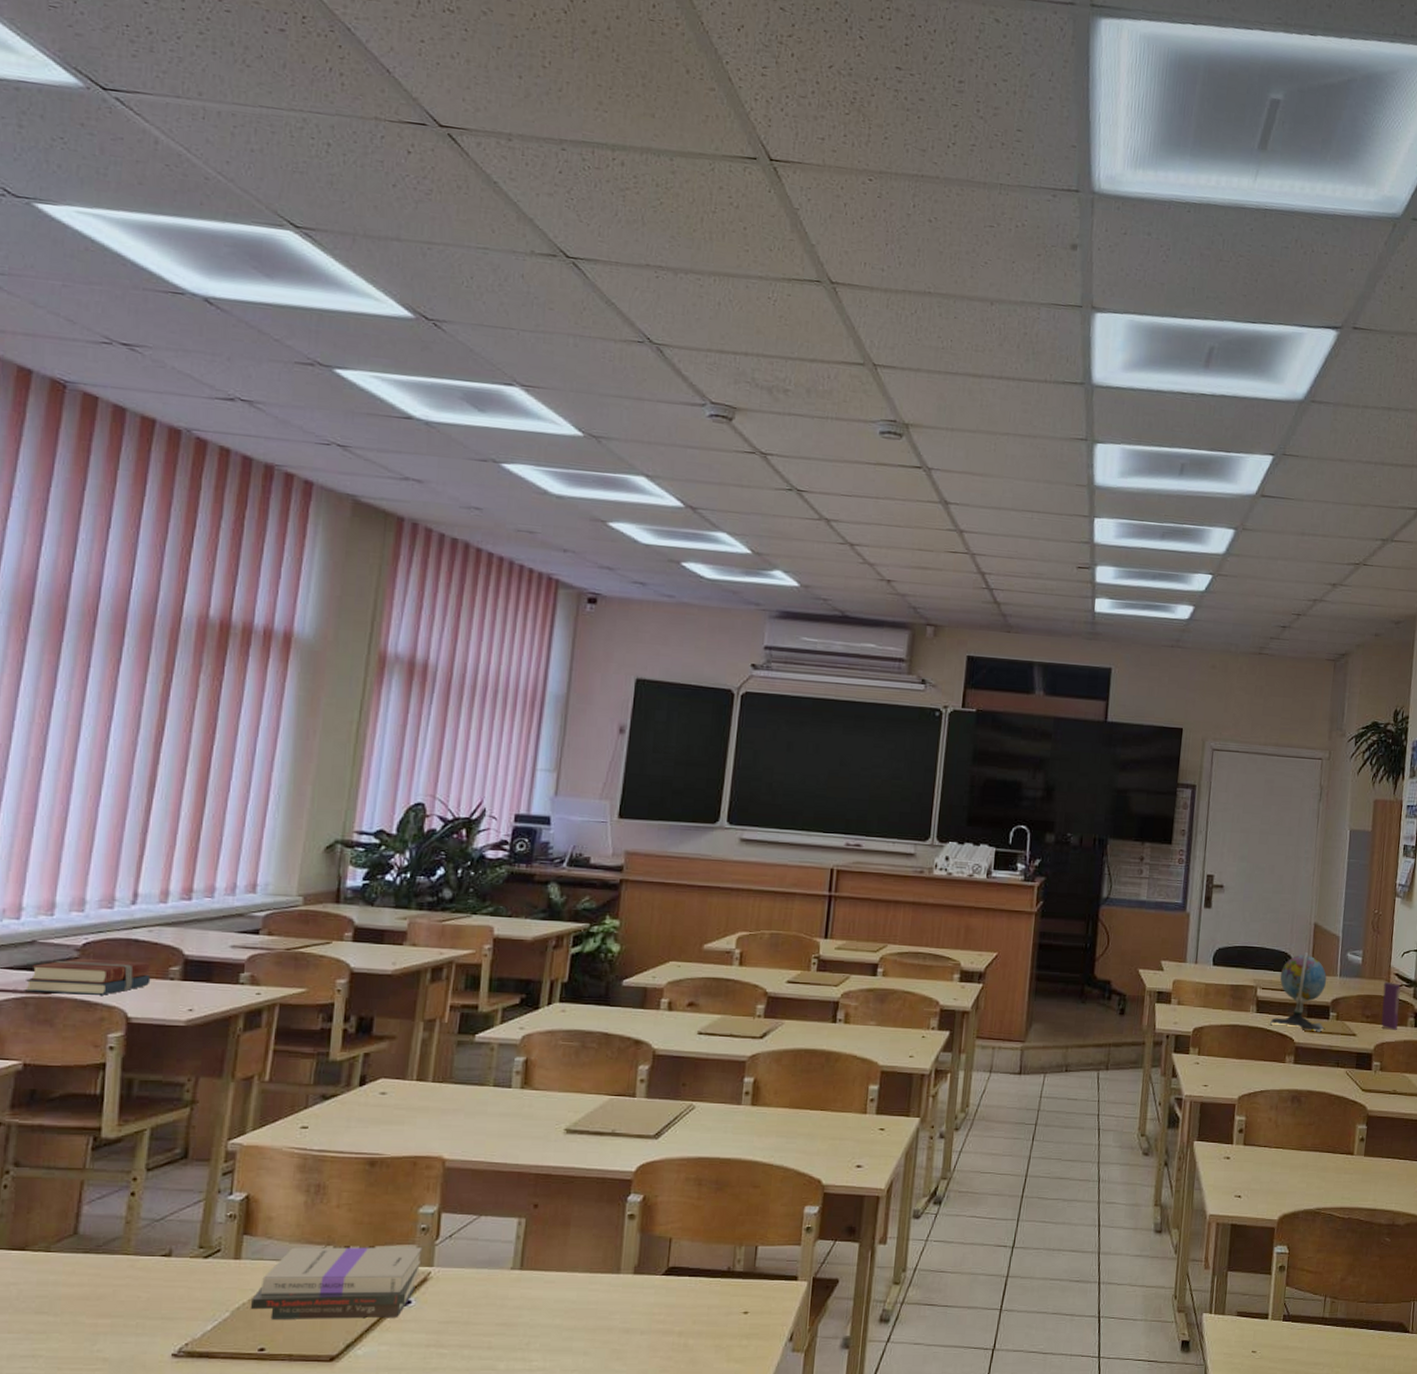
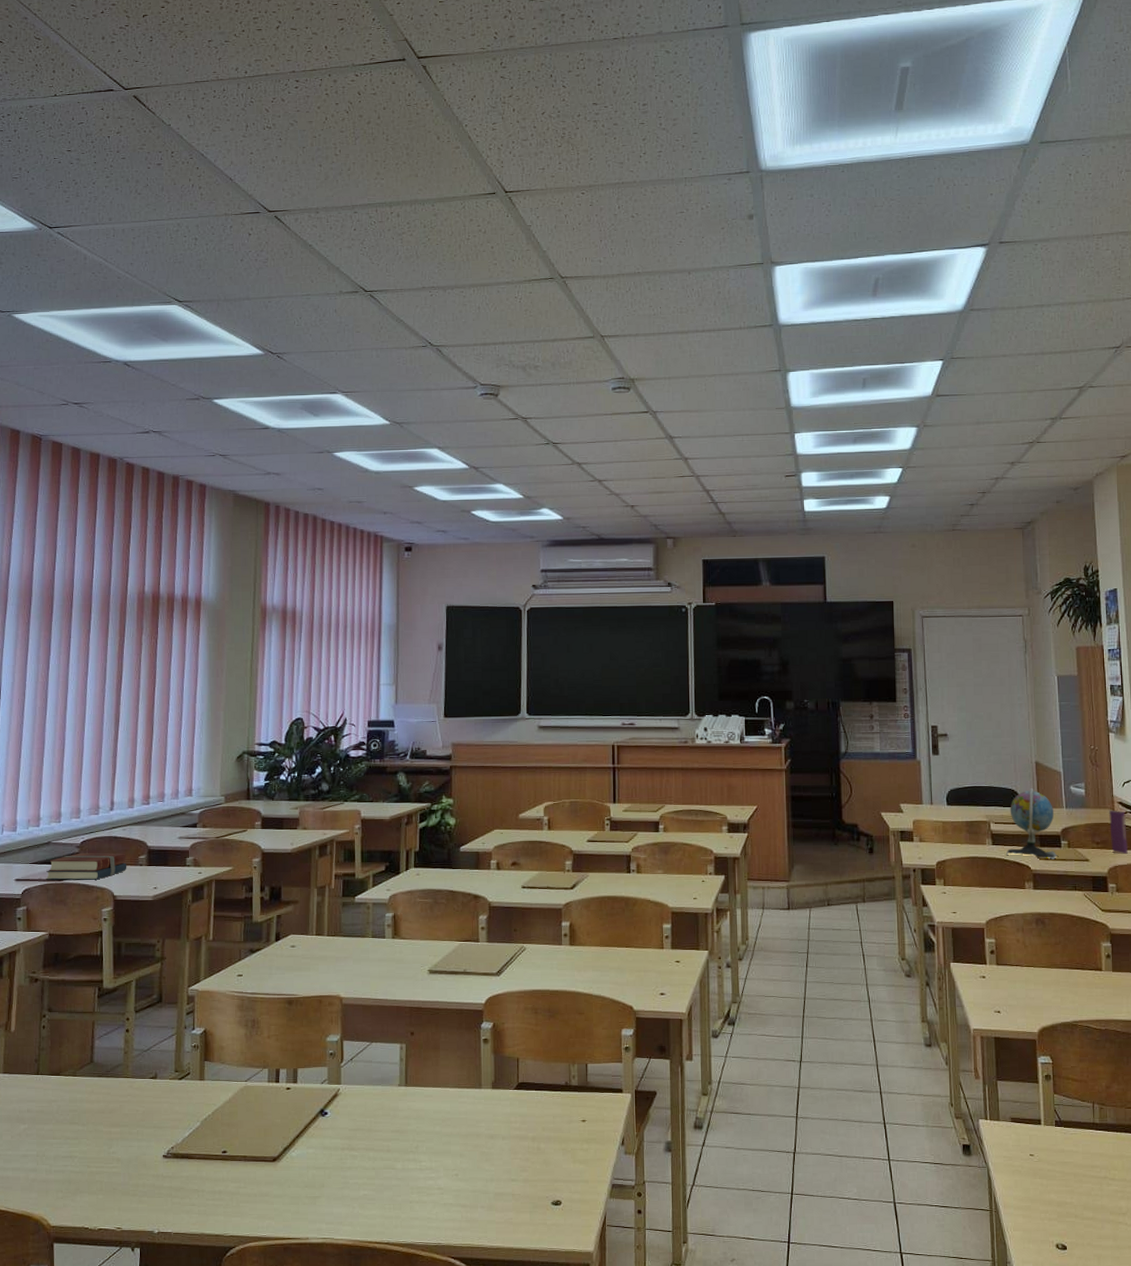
books: present [250,1247,423,1319] -> none [213,1069,332,1128]

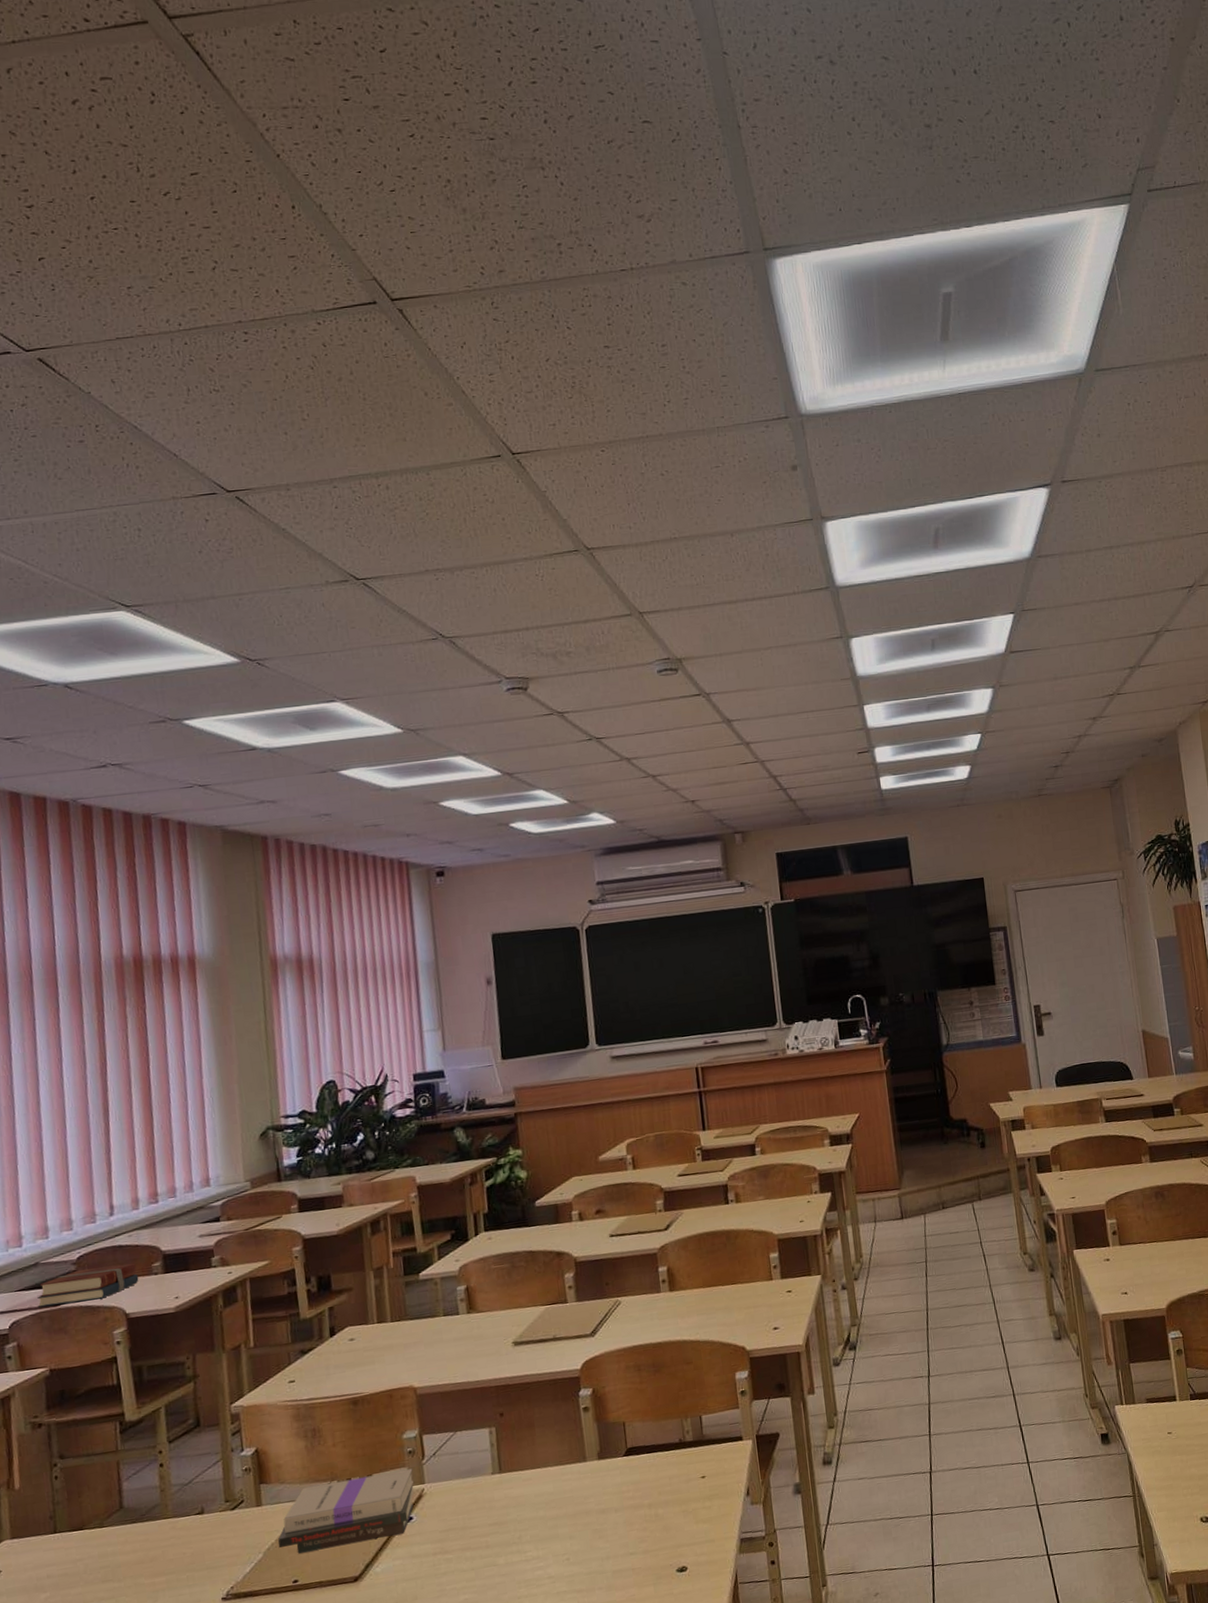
books: none [213,1069,332,1128] -> present [278,1468,414,1554]
globe: present [1006,788,1059,859] -> none [1120,1058,1173,1132]

